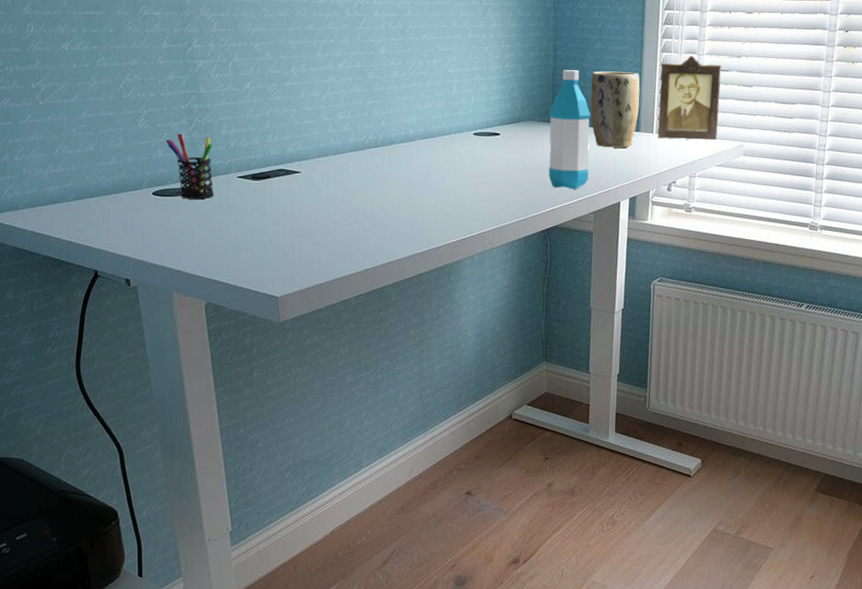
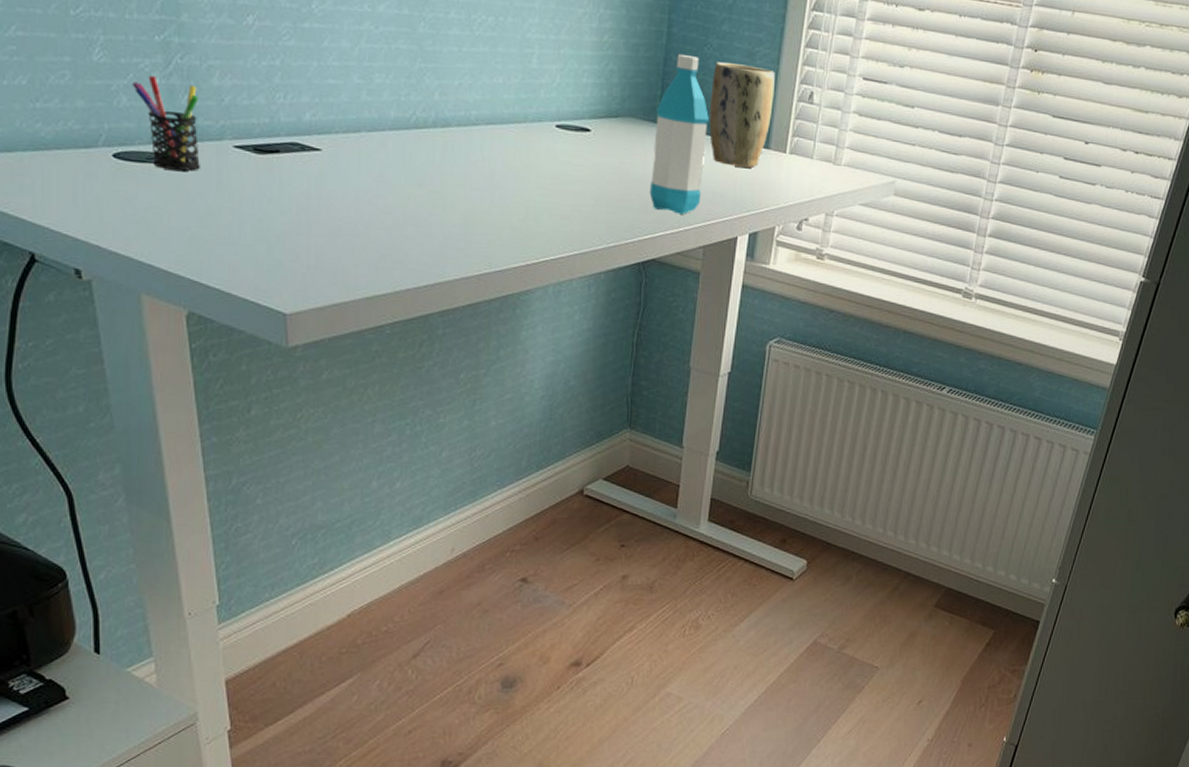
photo frame: present [657,56,722,141] -> none [790,57,879,172]

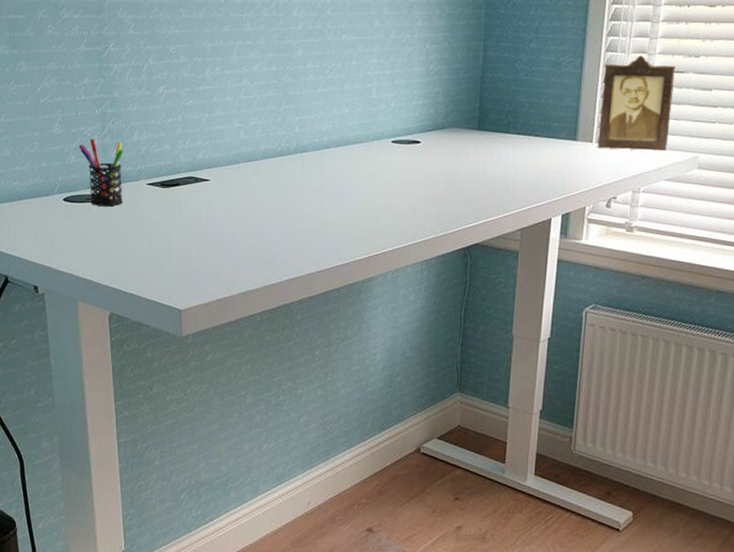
water bottle: present [649,54,709,214] -> none [472,72,521,204]
plant pot: present [709,62,775,168] -> none [521,73,579,158]
photo frame: none [790,57,879,172] -> present [597,55,676,152]

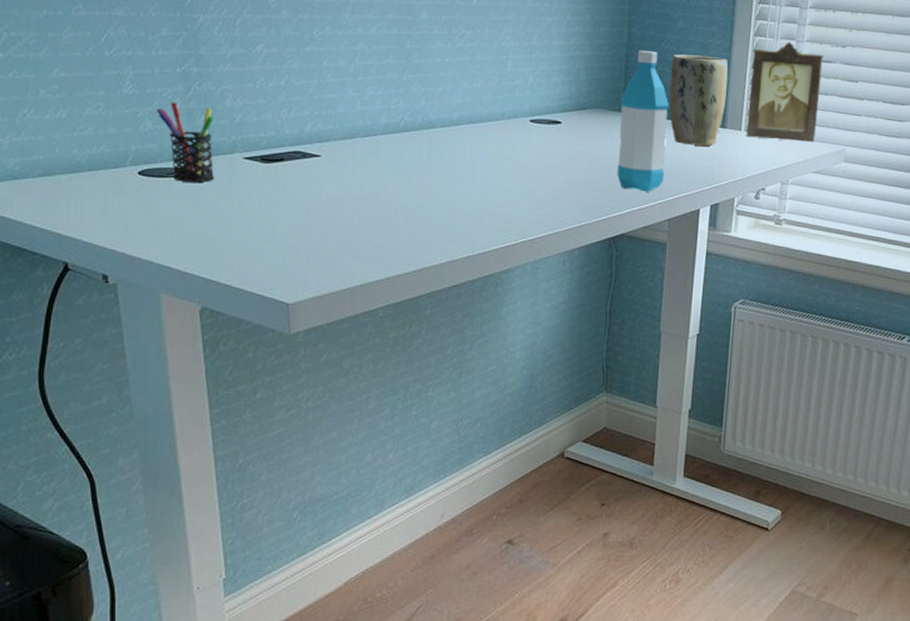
water bottle: none [472,72,521,204] -> present [617,51,669,192]
plant pot: none [521,73,579,158] -> present [669,54,728,146]

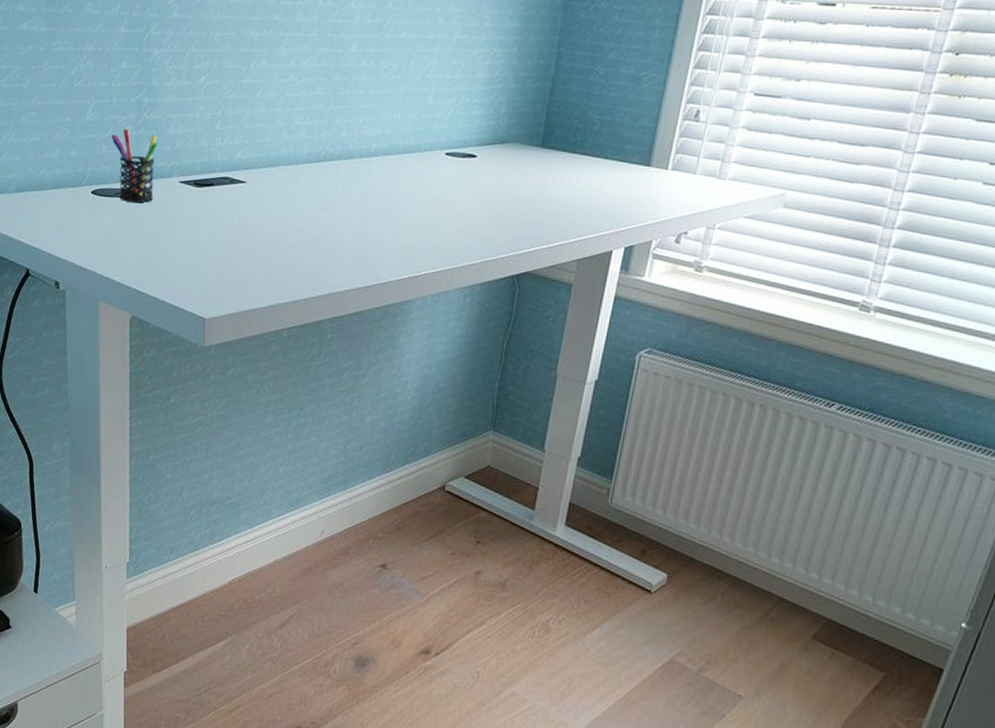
water bottle: present [617,51,669,192] -> none [528,84,591,230]
plant pot: present [669,54,728,146] -> none [590,88,661,185]
photo frame: present [746,42,823,143] -> none [672,75,772,186]

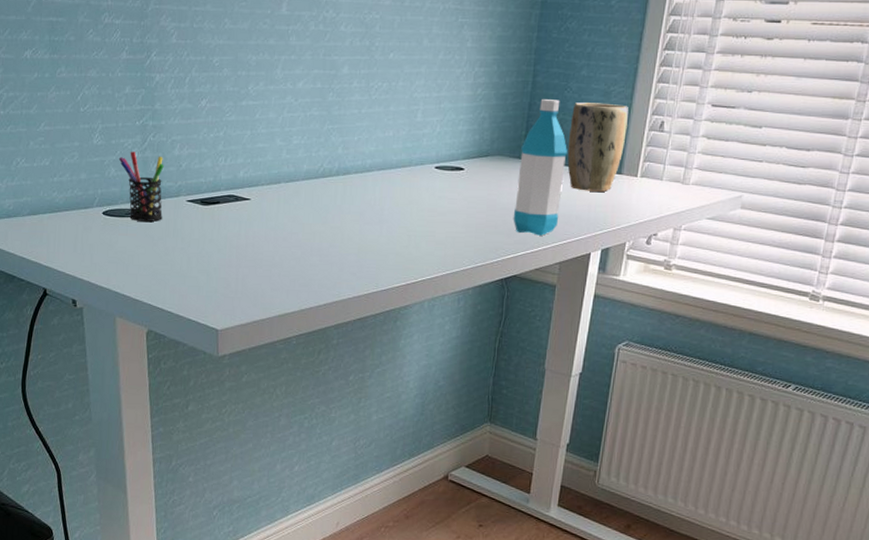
water bottle: none [528,84,591,230] -> present [513,99,567,236]
plant pot: none [590,88,661,185] -> present [567,102,628,192]

